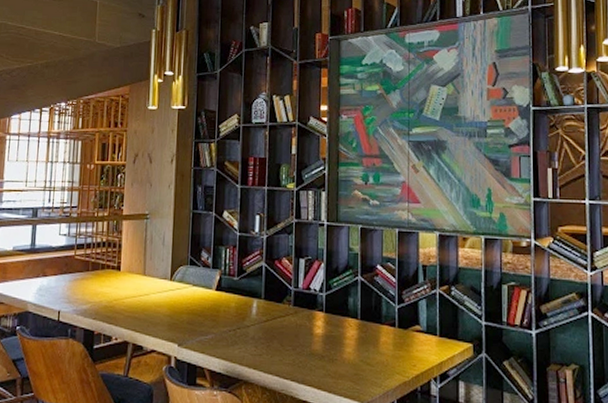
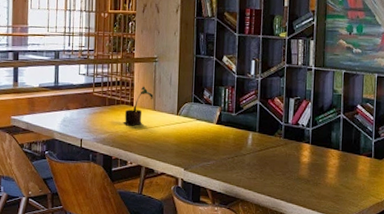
potted plant: none [109,247,144,294] -> present [124,86,153,126]

